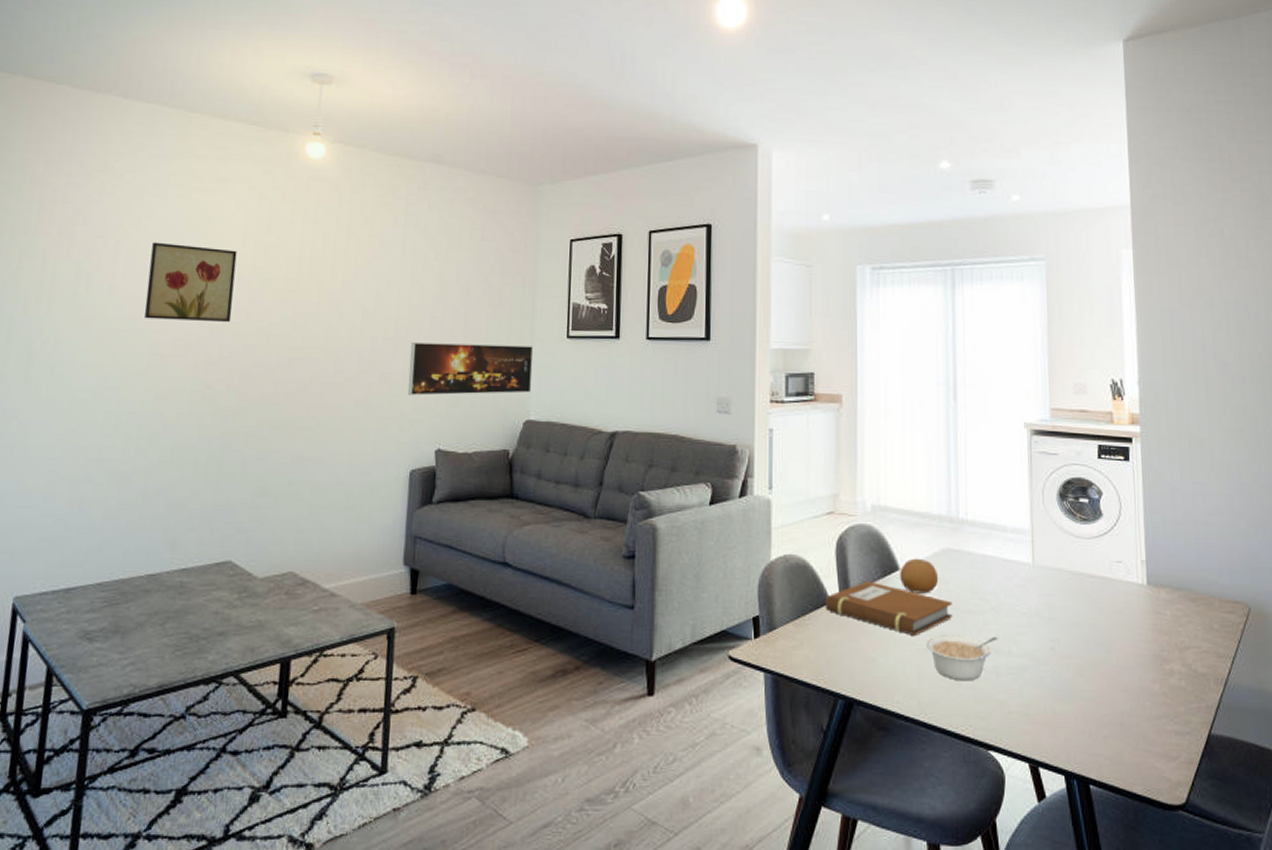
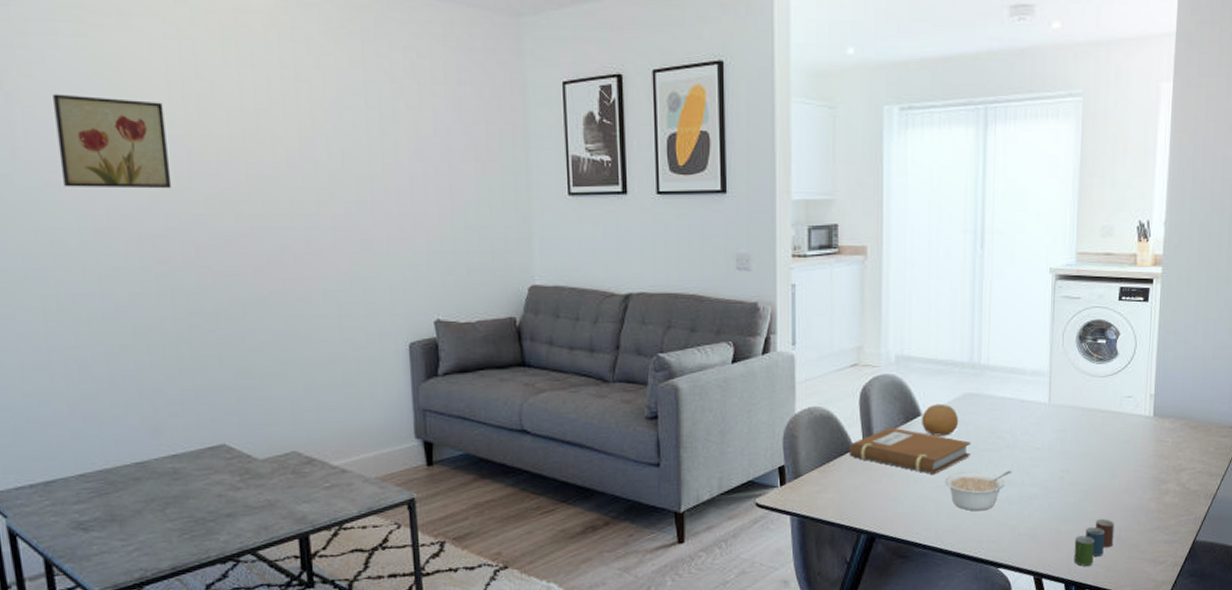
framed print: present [407,342,534,396] -> none [391,205,534,264]
cup: none [1072,700,1117,756] -> present [1074,519,1114,566]

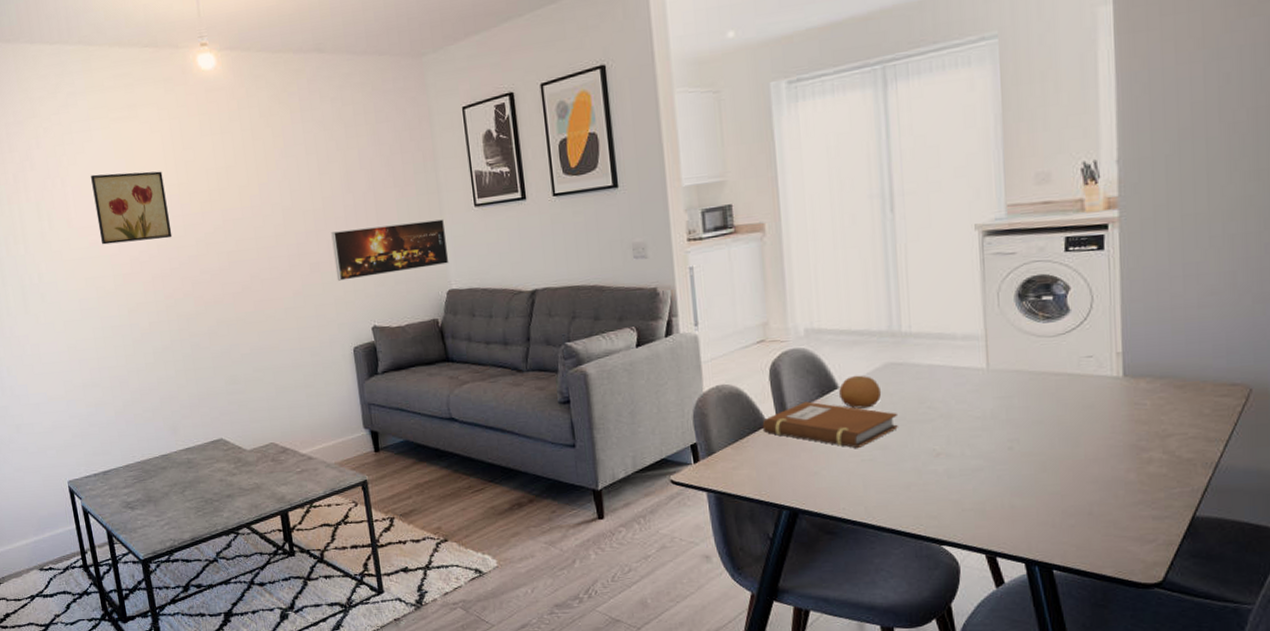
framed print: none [391,205,534,264] -> present [331,219,450,281]
legume: present [945,470,1012,511] -> none [871,441,950,486]
cup: present [1074,519,1114,566] -> none [1033,492,1084,544]

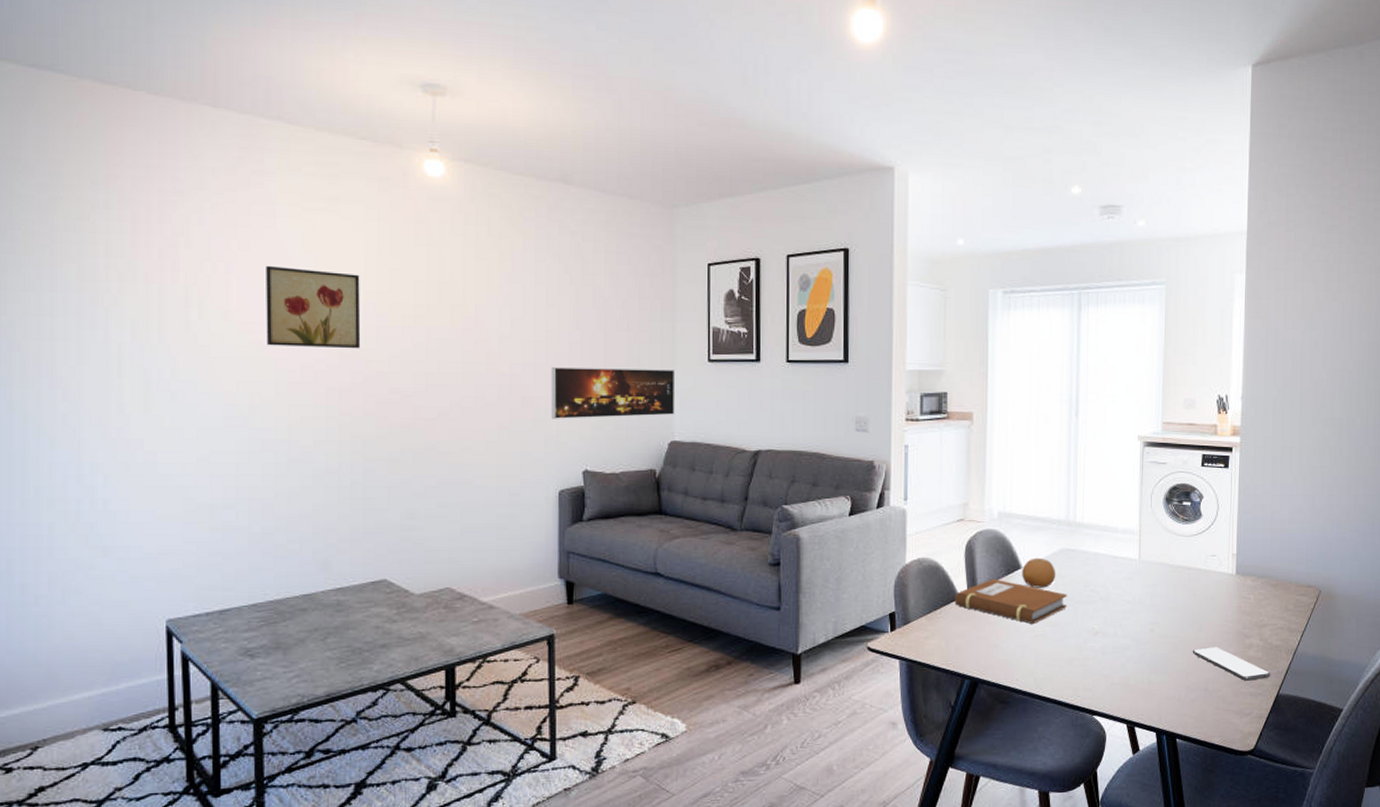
smartphone: none [1067,463,1182,502] -> present [1192,647,1271,681]

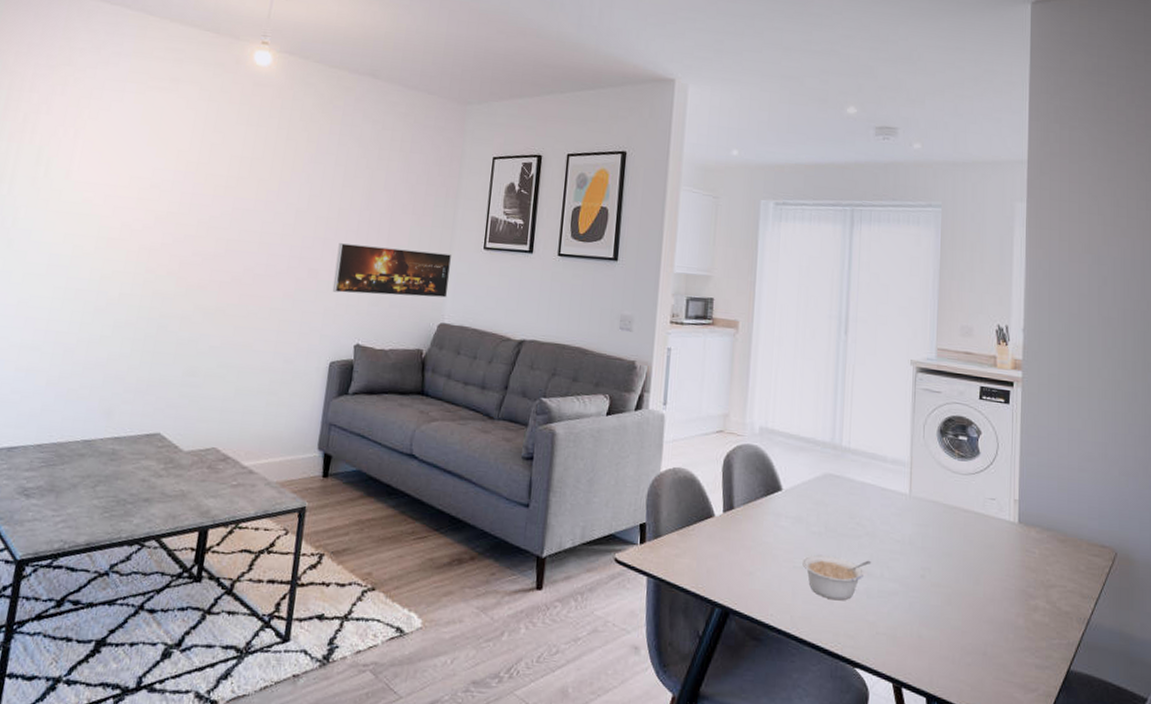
wall art: present [266,265,361,349] -> none [96,133,185,213]
notebook: present [954,579,1067,624] -> none [709,498,830,553]
fruit: present [1022,557,1056,588] -> none [782,480,819,515]
legume: none [1043,621,1106,660] -> present [802,554,872,601]
smartphone: present [1192,647,1271,681] -> none [968,603,1060,650]

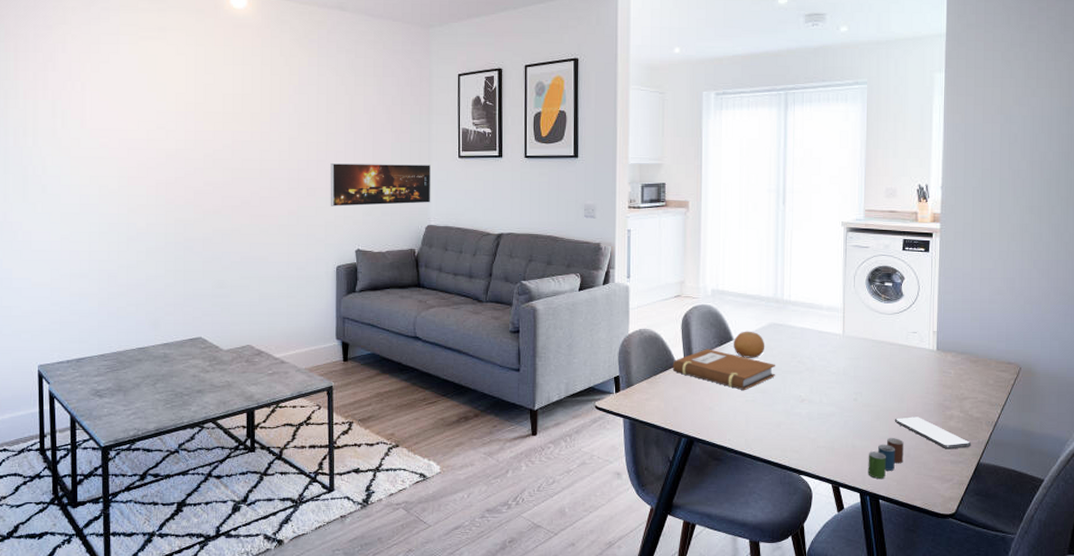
notebook: none [709,498,830,553] -> present [672,349,775,390]
fruit: none [782,480,819,515] -> present [734,331,765,358]
legume: present [802,554,872,601] -> none [753,389,812,424]
cup: none [936,629,980,681] -> present [868,438,904,479]
smartphone: none [968,603,1060,650] -> present [894,417,972,449]

